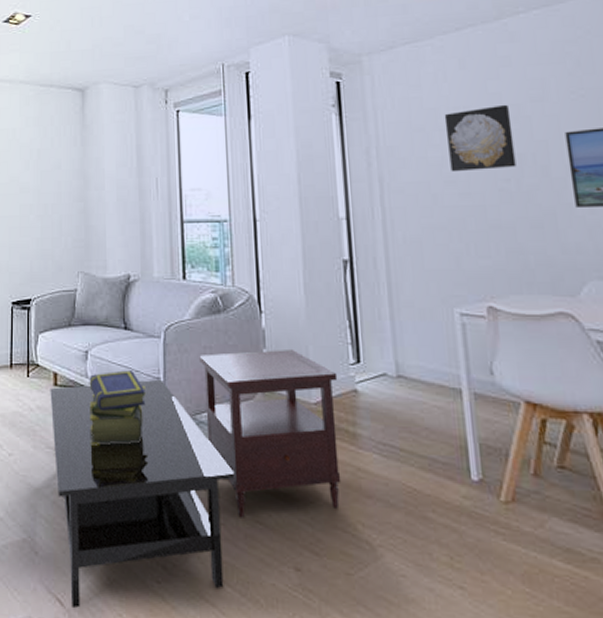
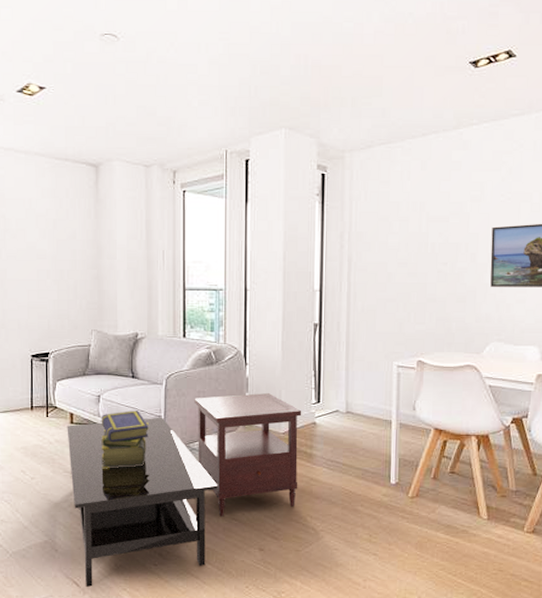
wall art: present [444,104,517,172] -> none [404,202,455,256]

